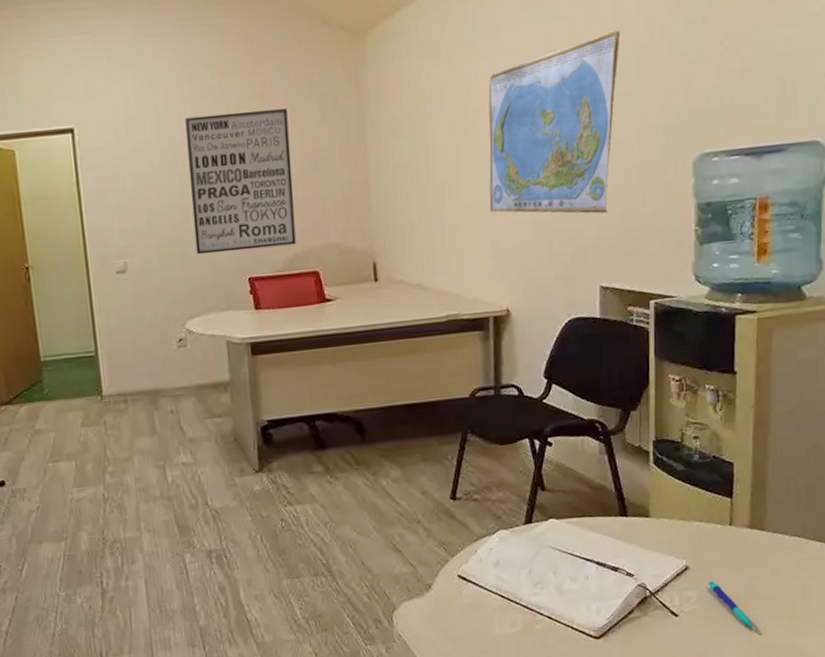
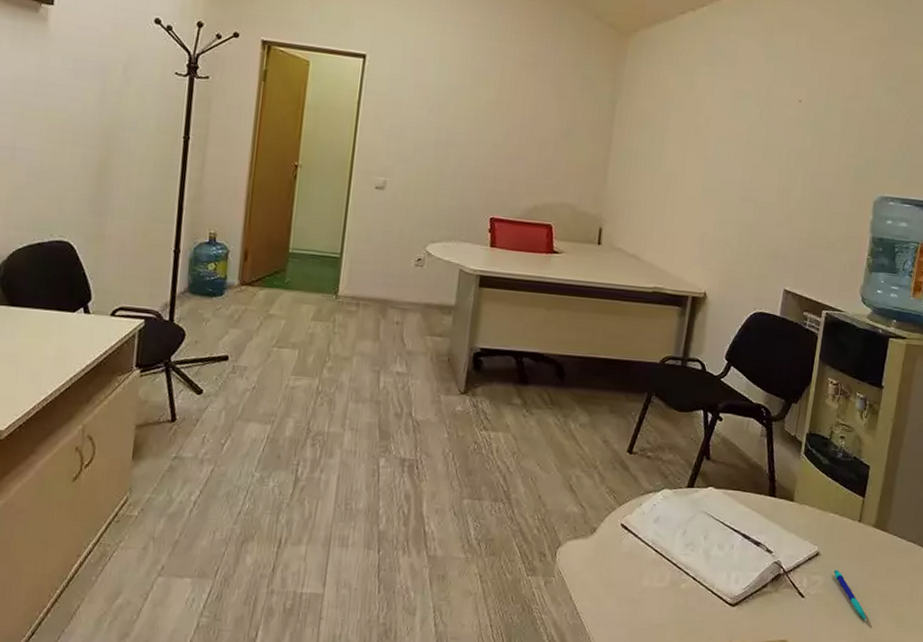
wall art: present [185,109,296,255] -> none [450,68,552,198]
world map: present [488,30,621,214] -> none [704,81,833,228]

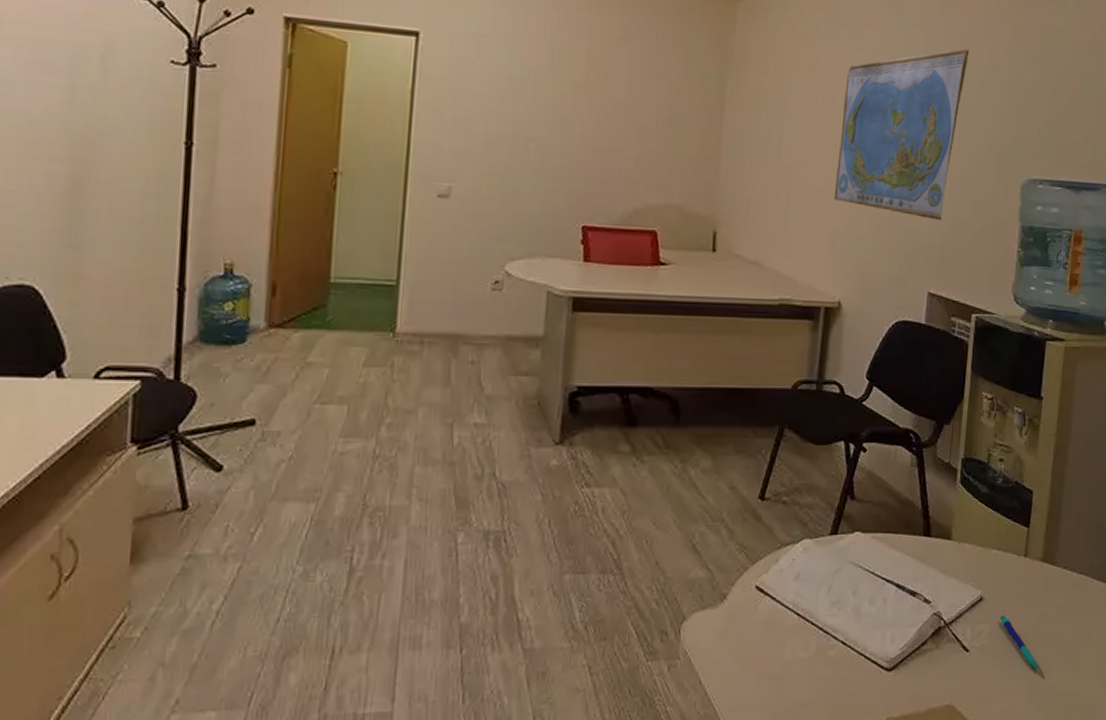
world map: none [704,81,833,228] -> present [833,49,970,220]

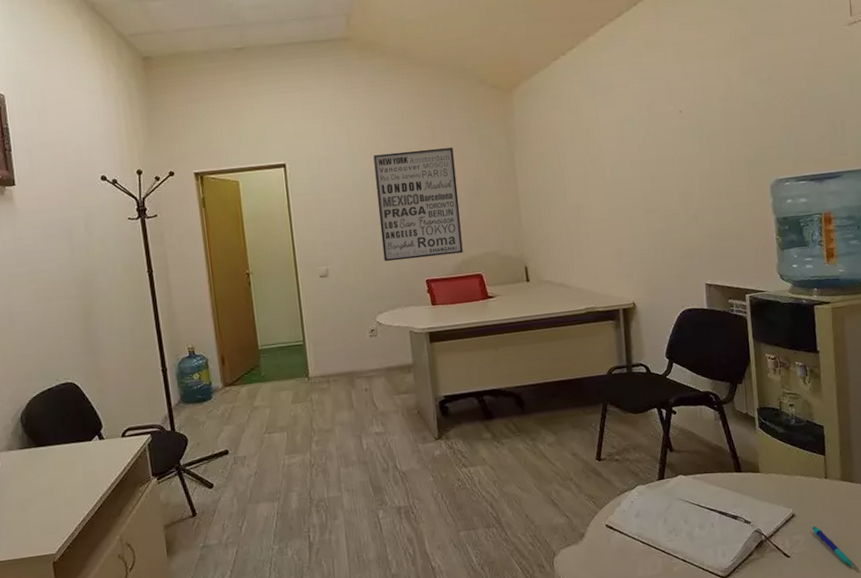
wall art: none [531,45,649,199] -> present [373,148,463,262]
world map: present [833,49,970,220] -> none [608,87,708,227]

